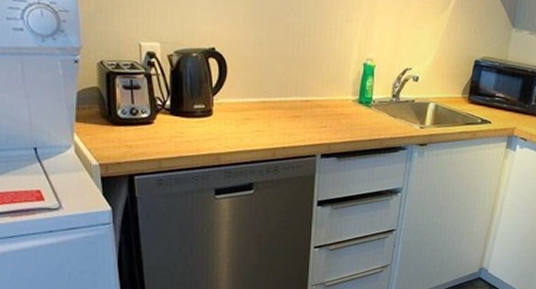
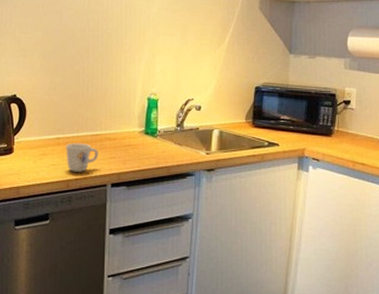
mug: none [272,108,309,141] -> present [66,143,99,172]

